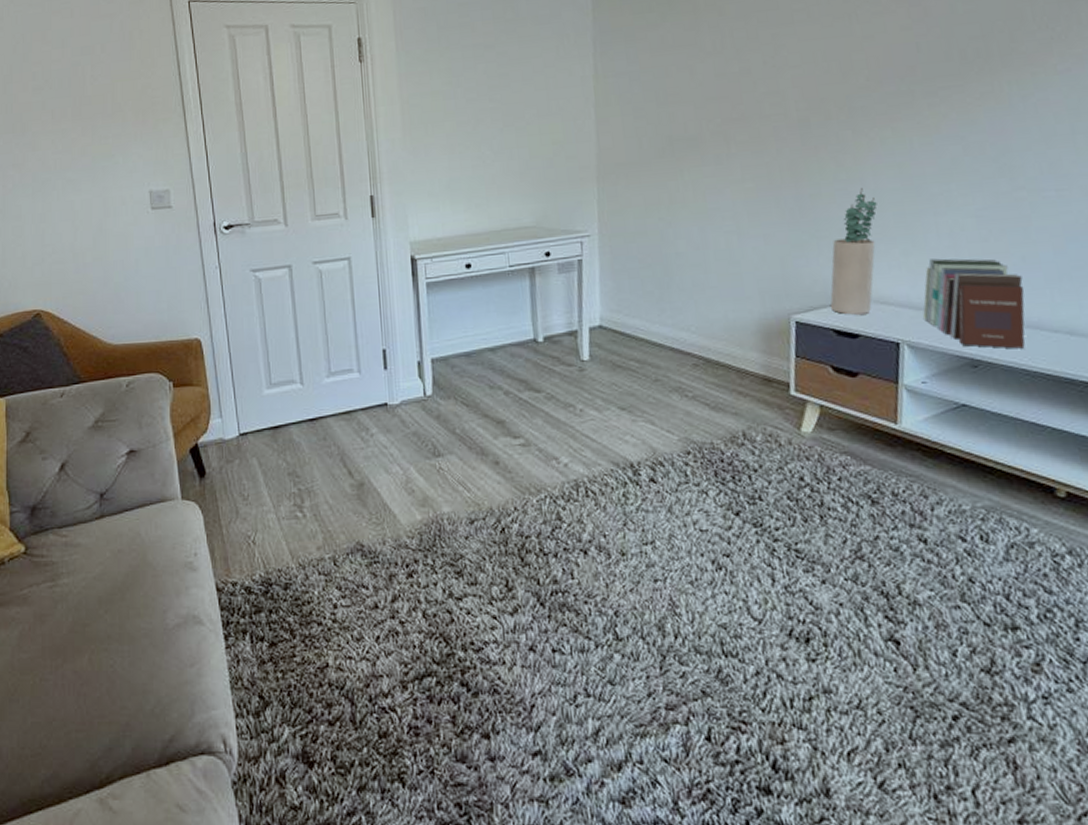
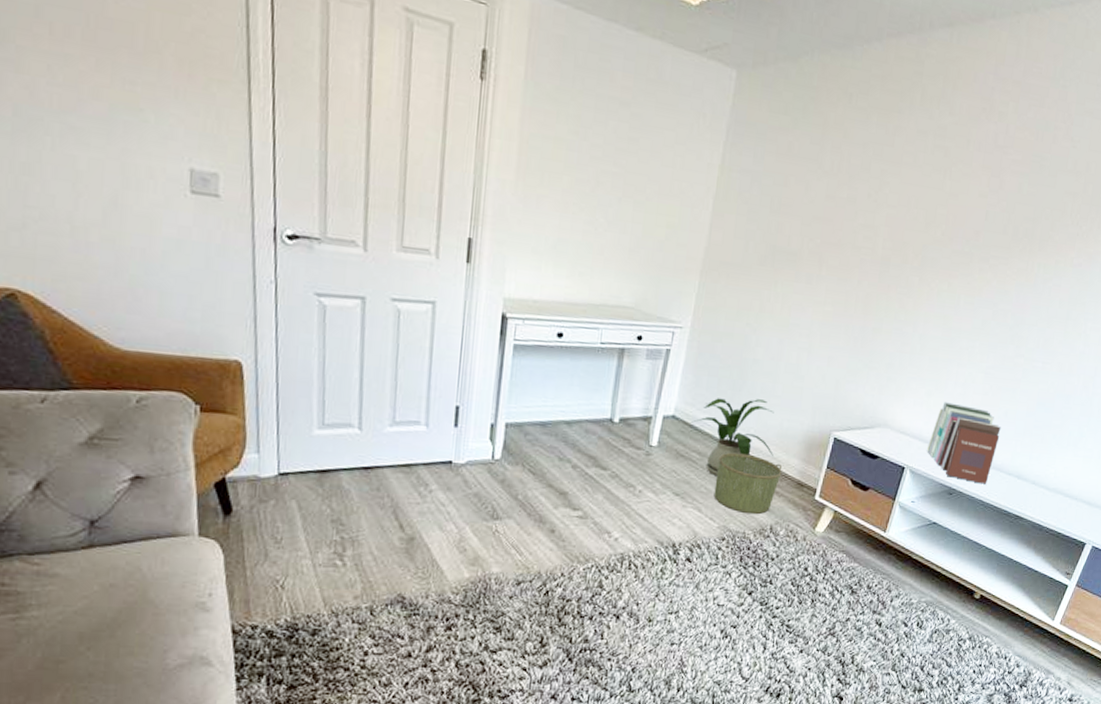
house plant: none [621,293,725,384] -> present [691,398,774,477]
basket: none [661,354,741,421] -> present [714,452,783,515]
vase: present [830,188,877,315] -> none [863,331,920,440]

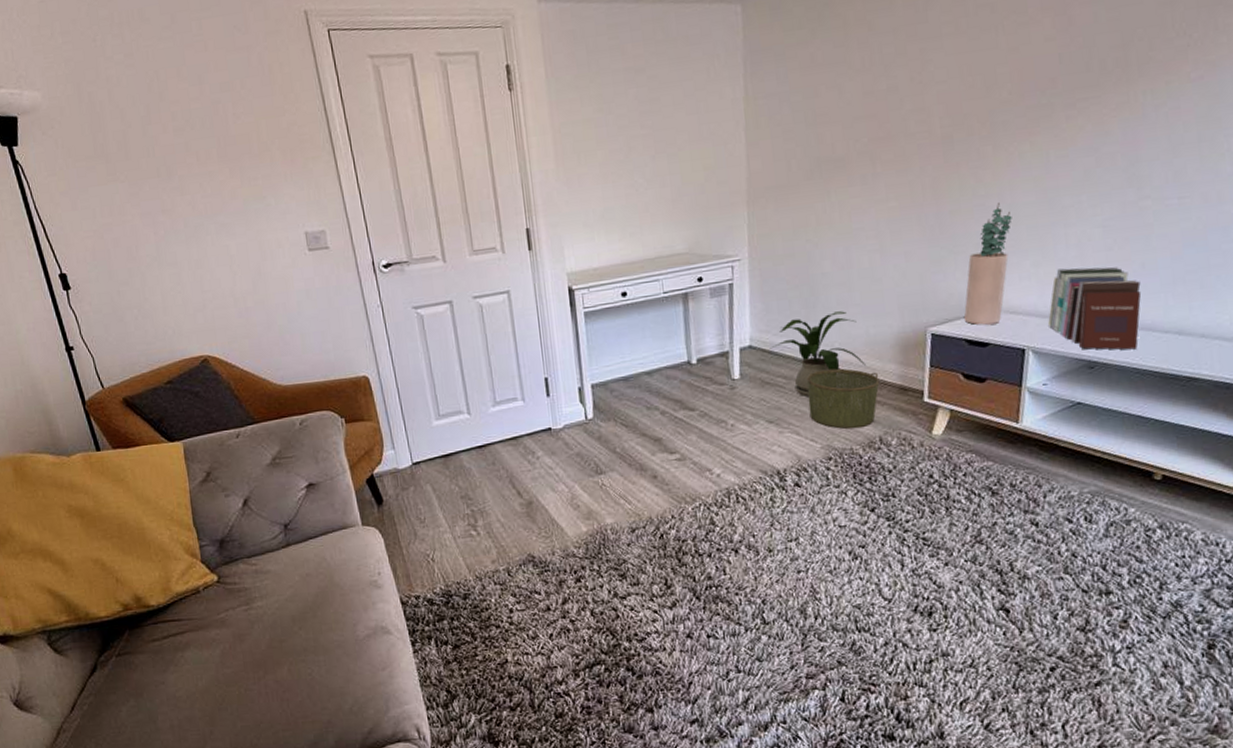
vase: none [863,331,920,440] -> present [963,203,1012,326]

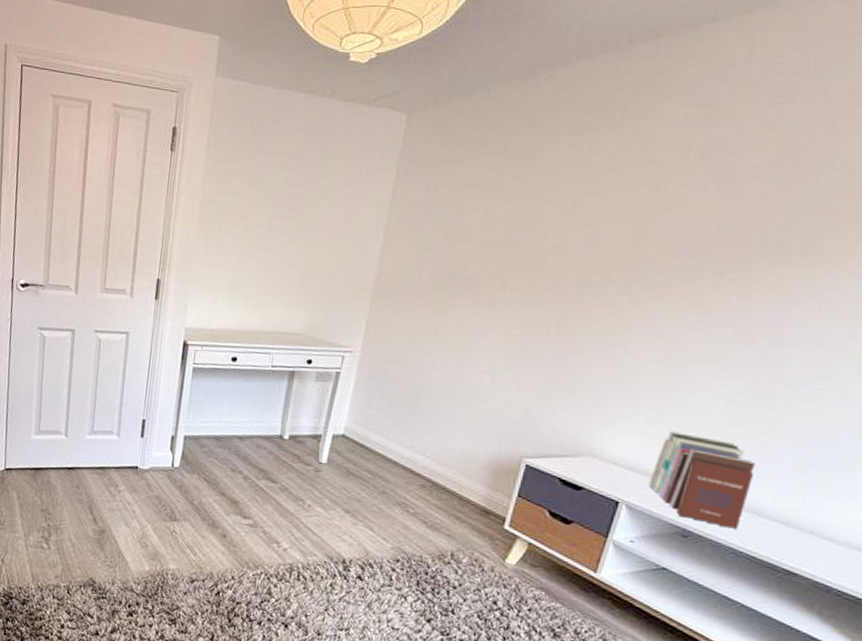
house plant: present [770,311,866,397] -> none [362,419,453,499]
basket: present [807,368,880,429] -> none [386,473,464,539]
vase: present [963,203,1012,326] -> none [562,353,634,471]

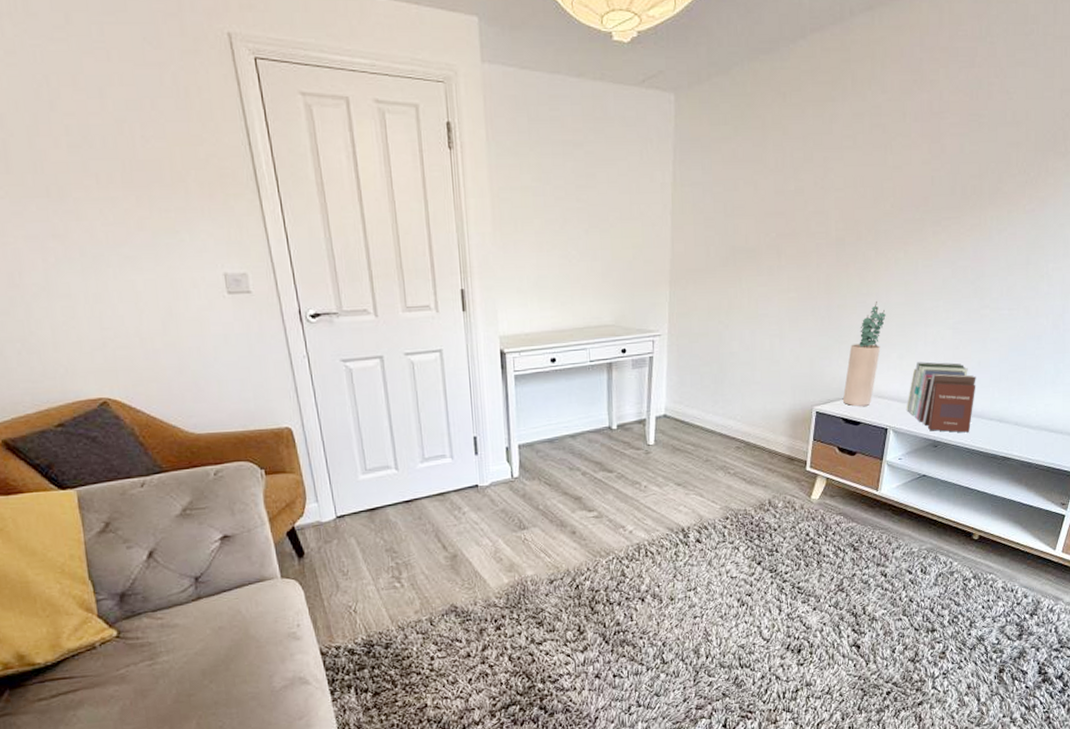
vase: none [562,353,634,471] -> present [842,301,886,407]

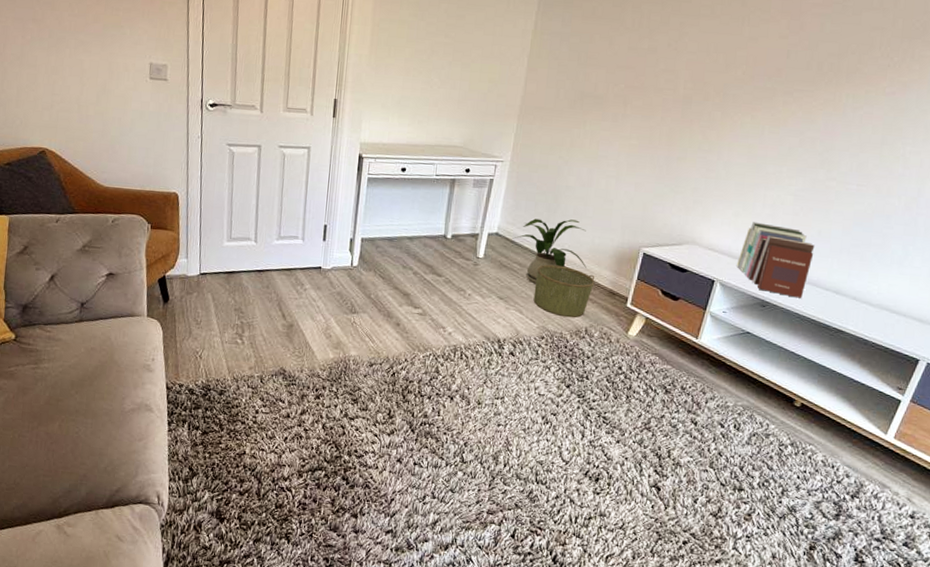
house plant: none [682,387,762,463] -> present [512,218,587,285]
basket: none [712,438,772,493] -> present [533,264,595,318]
vase: present [842,301,886,407] -> none [671,159,726,256]

